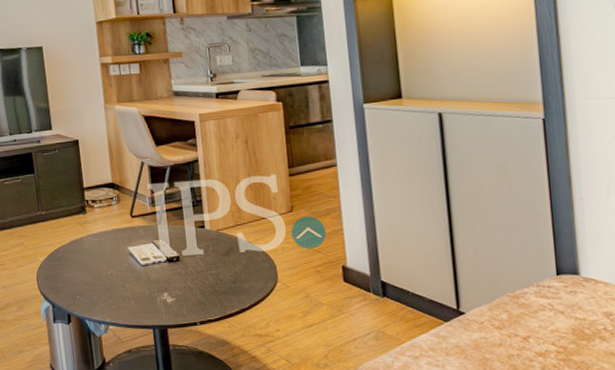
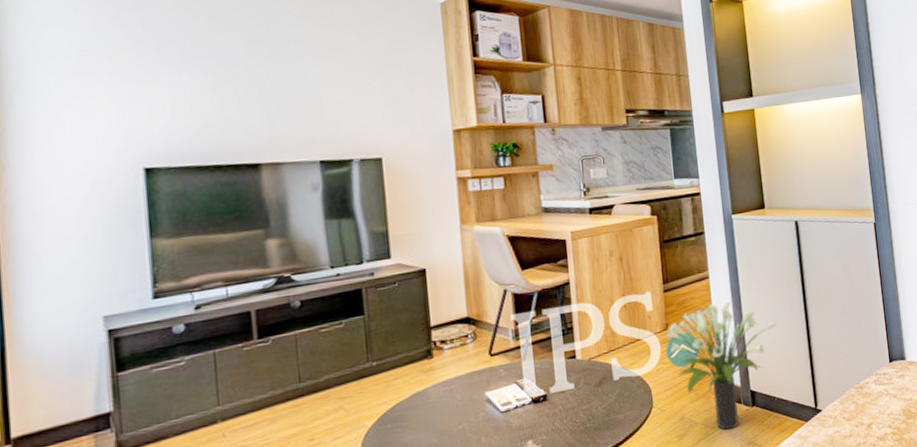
potted plant: none [290,191,413,316] -> present [665,302,777,430]

